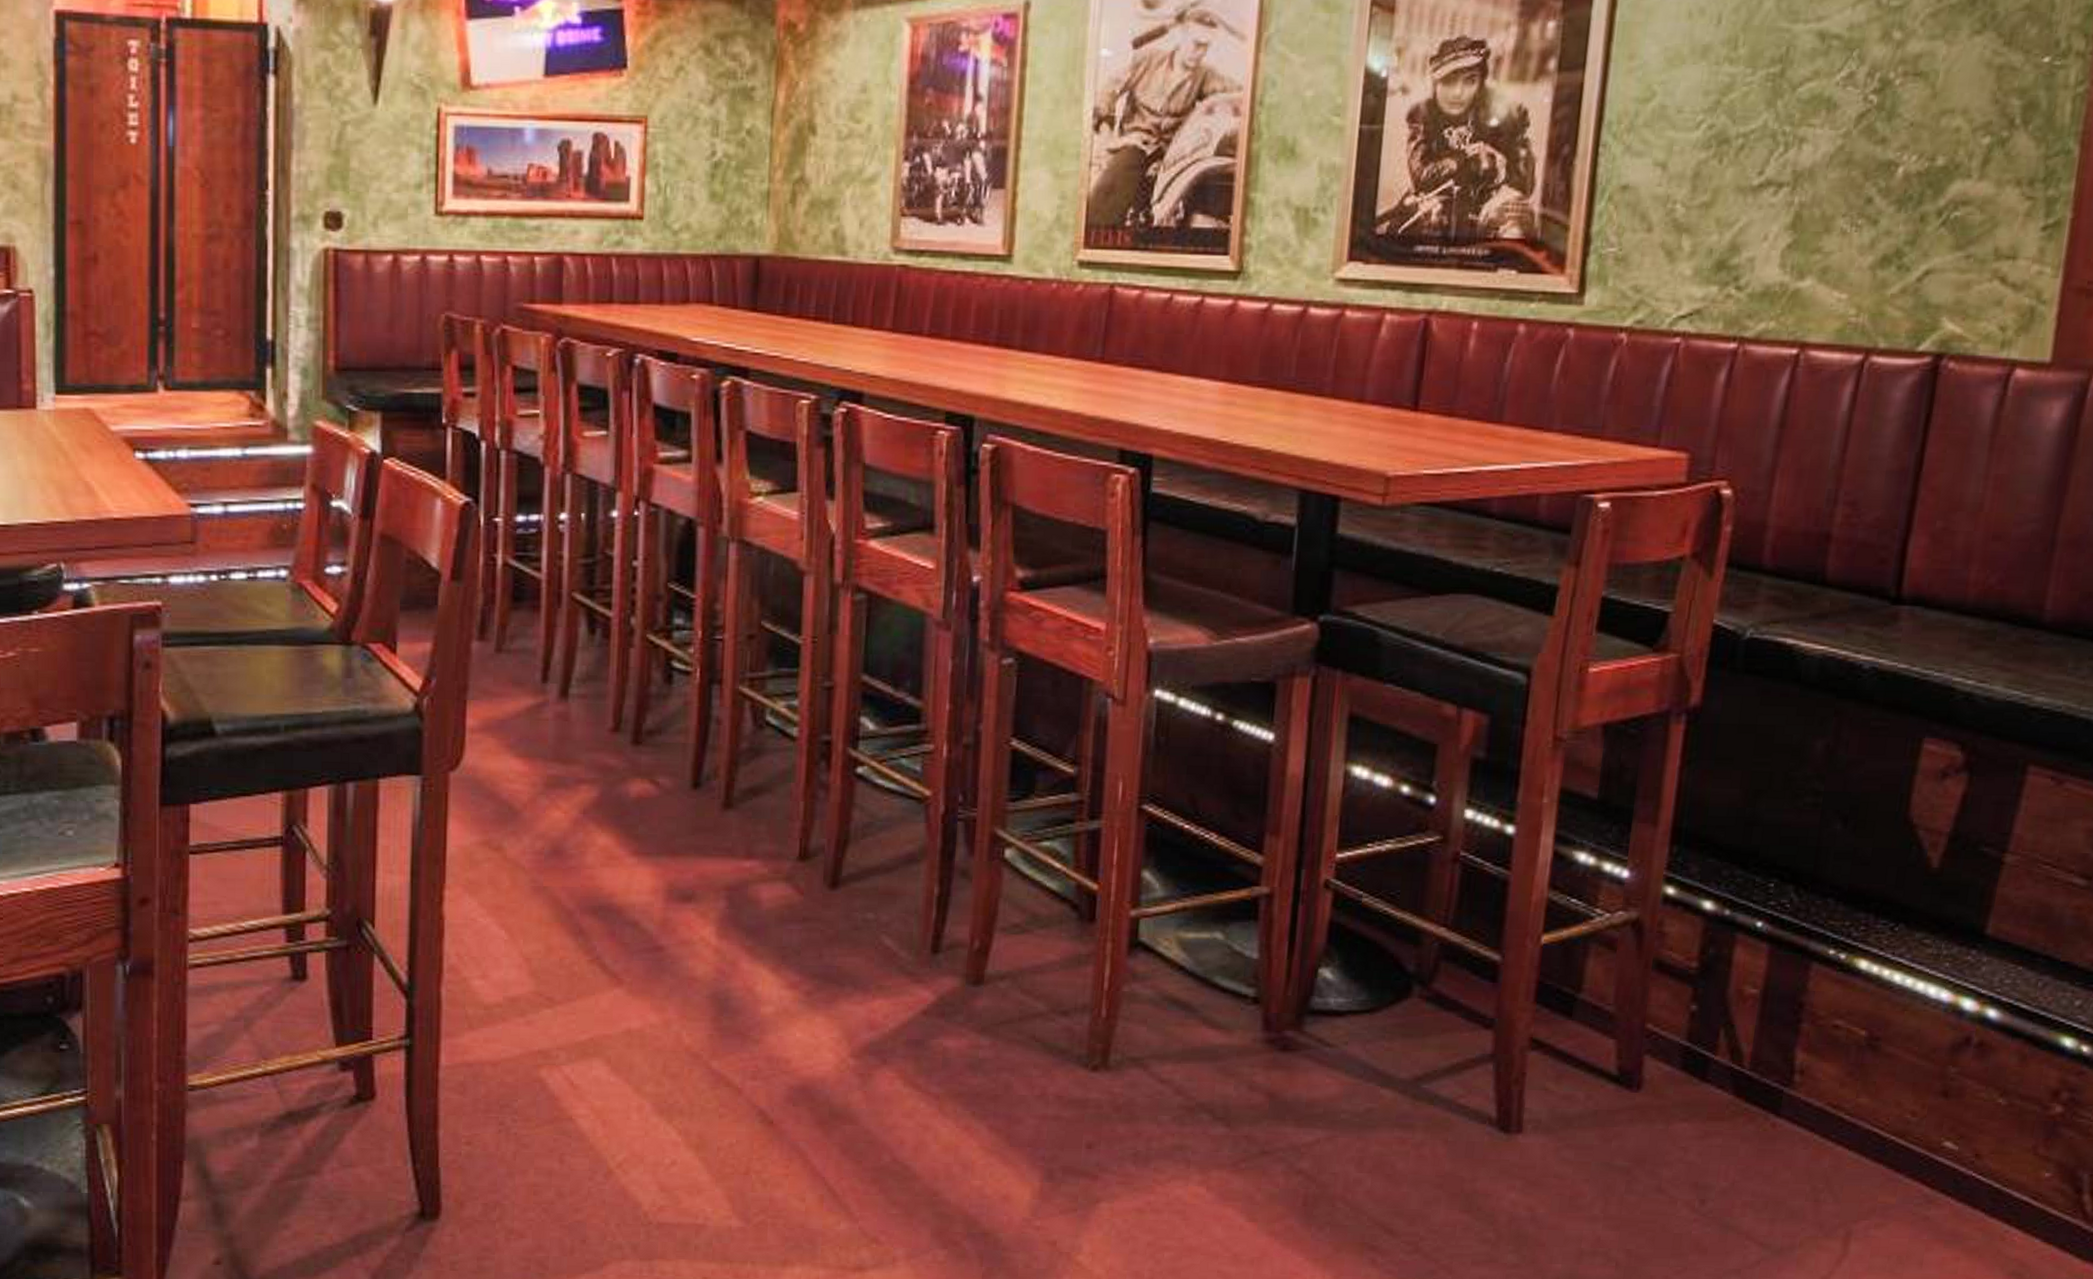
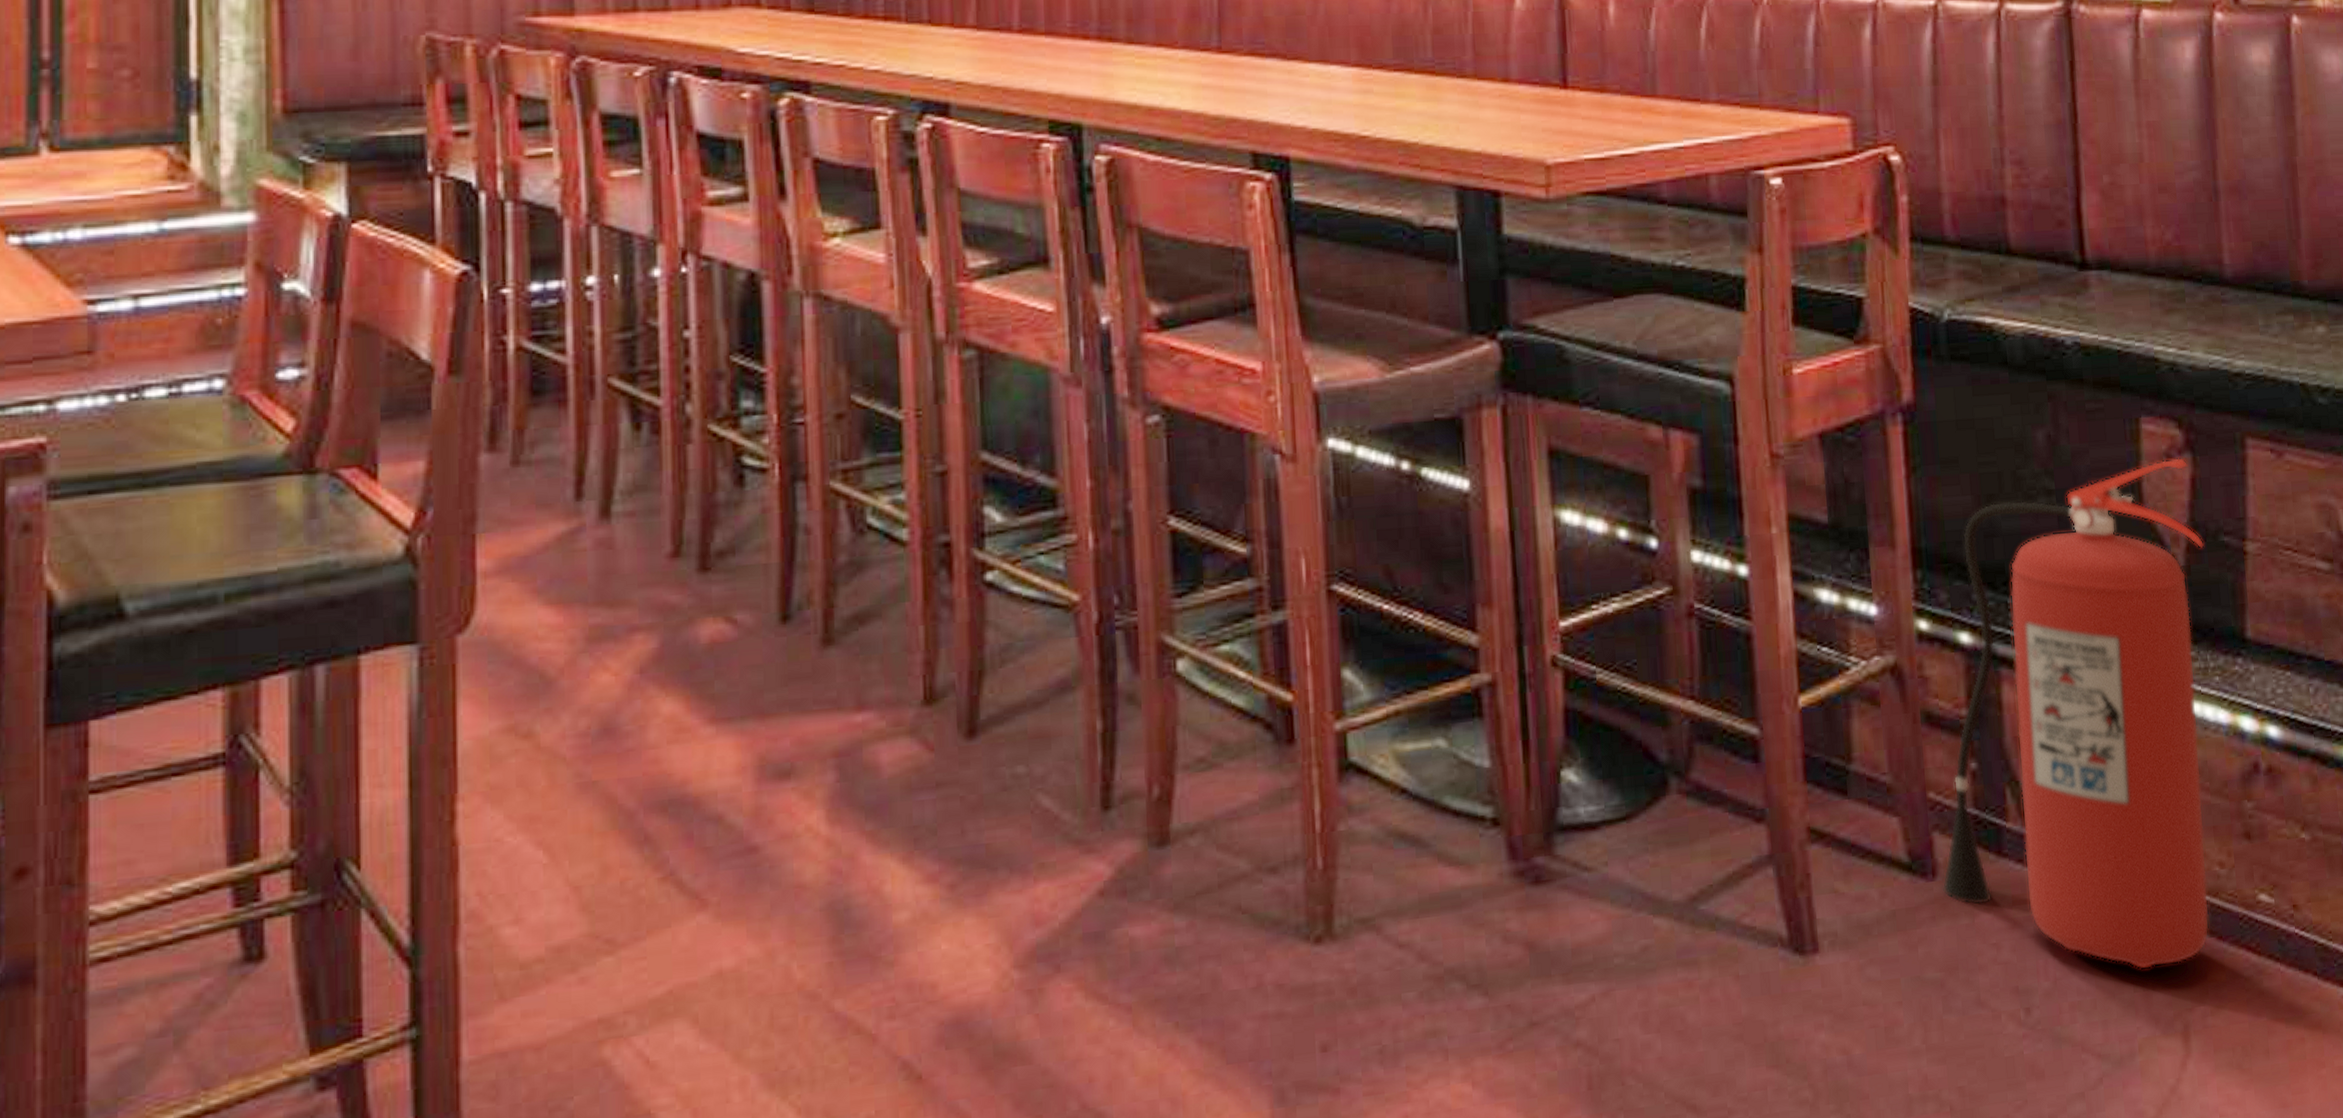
fire extinguisher: none [1644,776,1962,1186] -> present [1942,458,2210,970]

